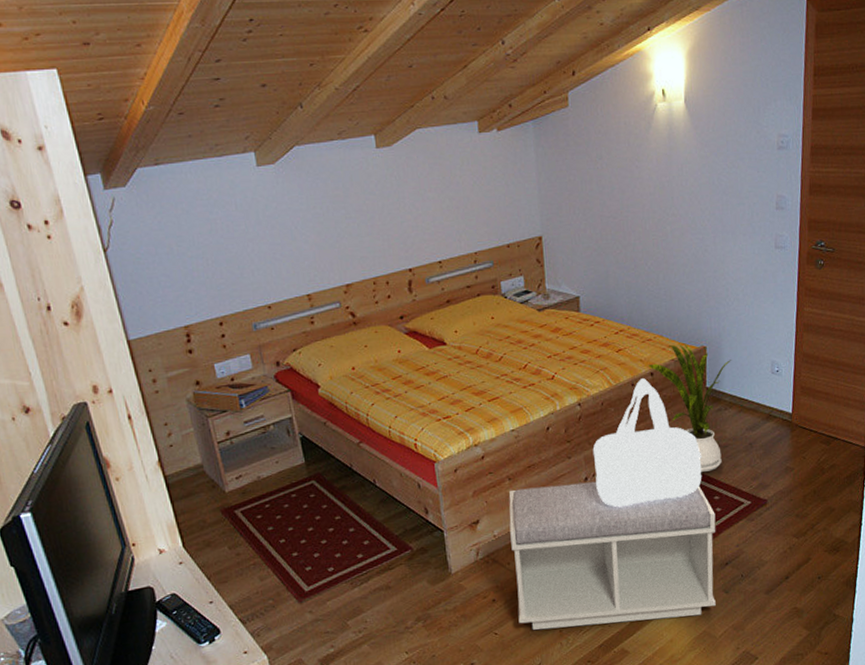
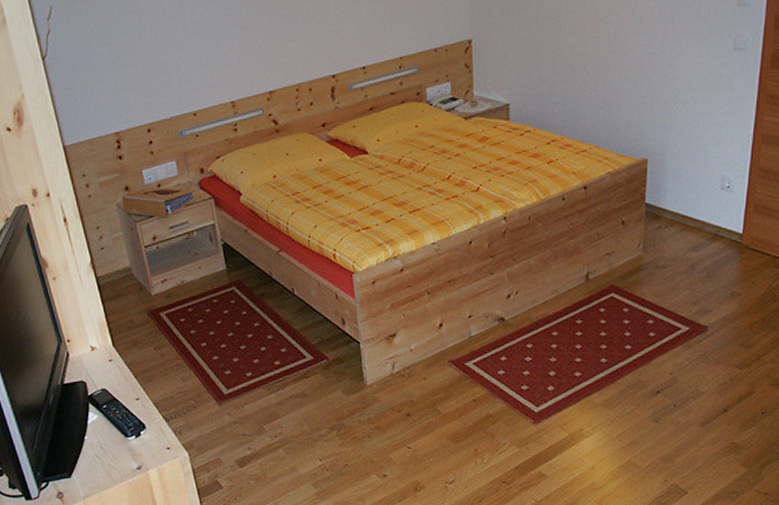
bench: present [509,481,716,630] -> none [427,299,648,447]
handbag: present [592,378,702,508] -> none [517,192,636,327]
house plant: present [648,343,732,472] -> none [581,155,676,294]

